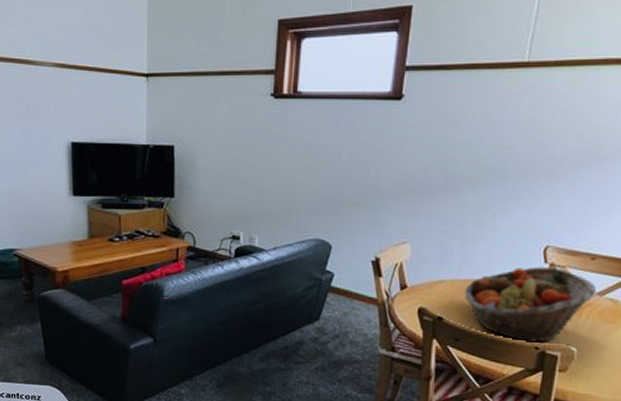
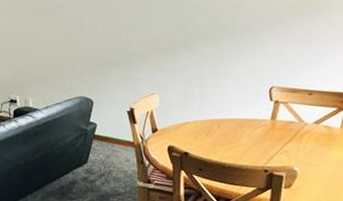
fruit basket: present [464,267,597,344] -> none [205,104,314,168]

